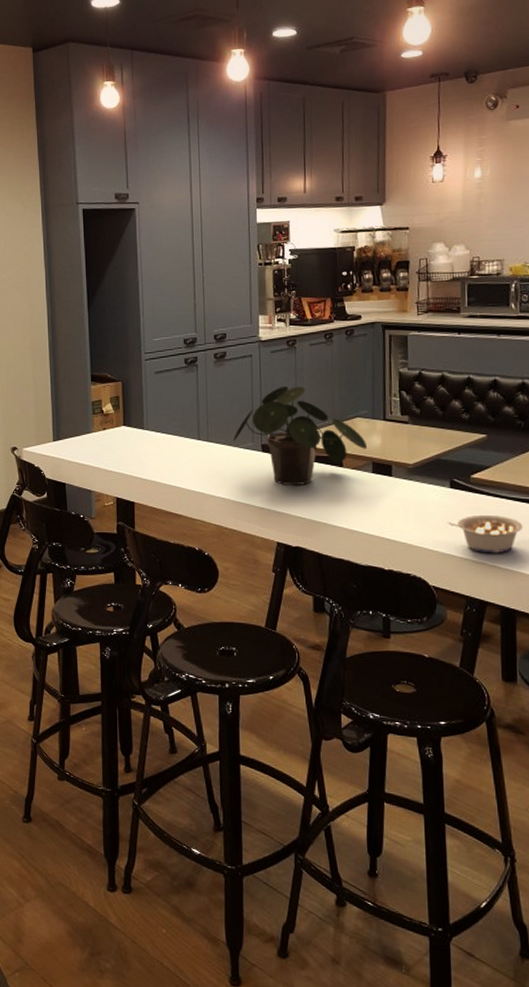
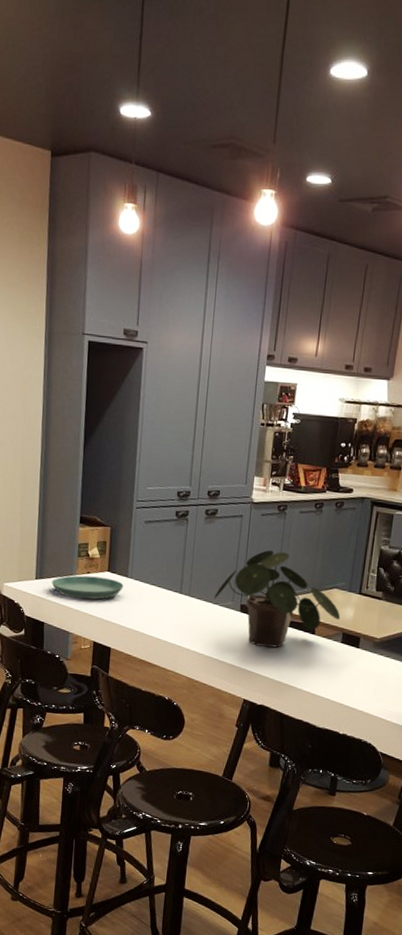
saucer: none [69,432,141,456] -> present [51,575,124,600]

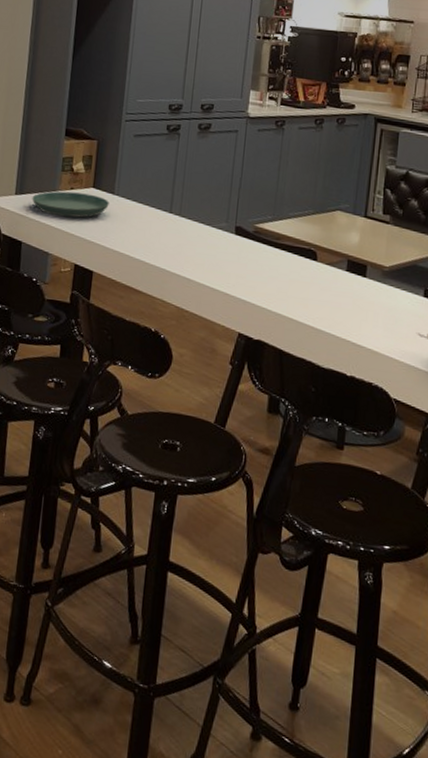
potted plant: present [214,550,341,648] -> none [207,168,345,275]

